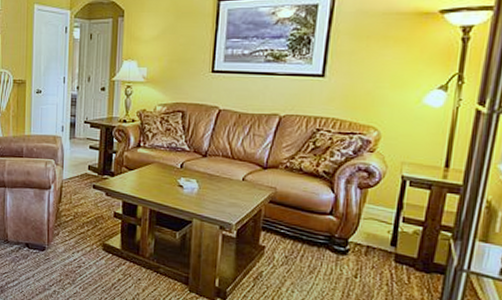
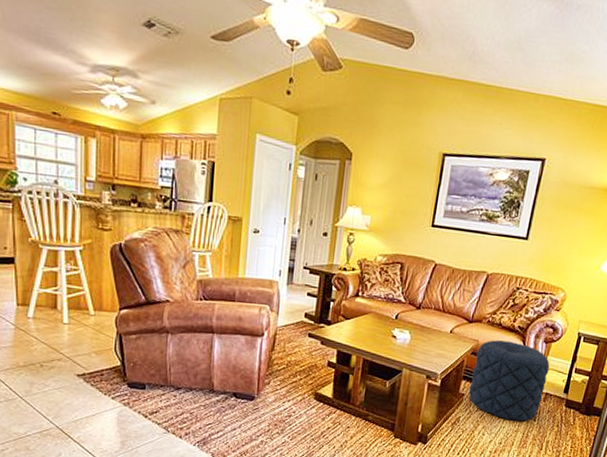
pouf: none [270,187,368,279] -> present [468,340,550,422]

